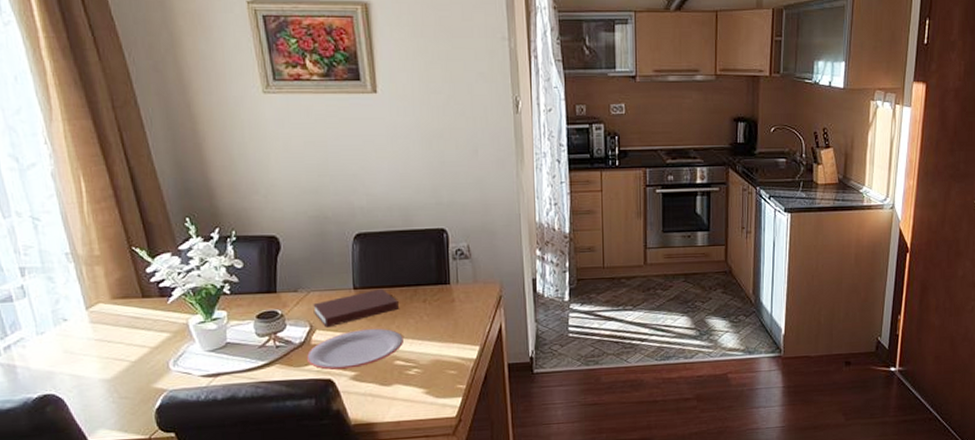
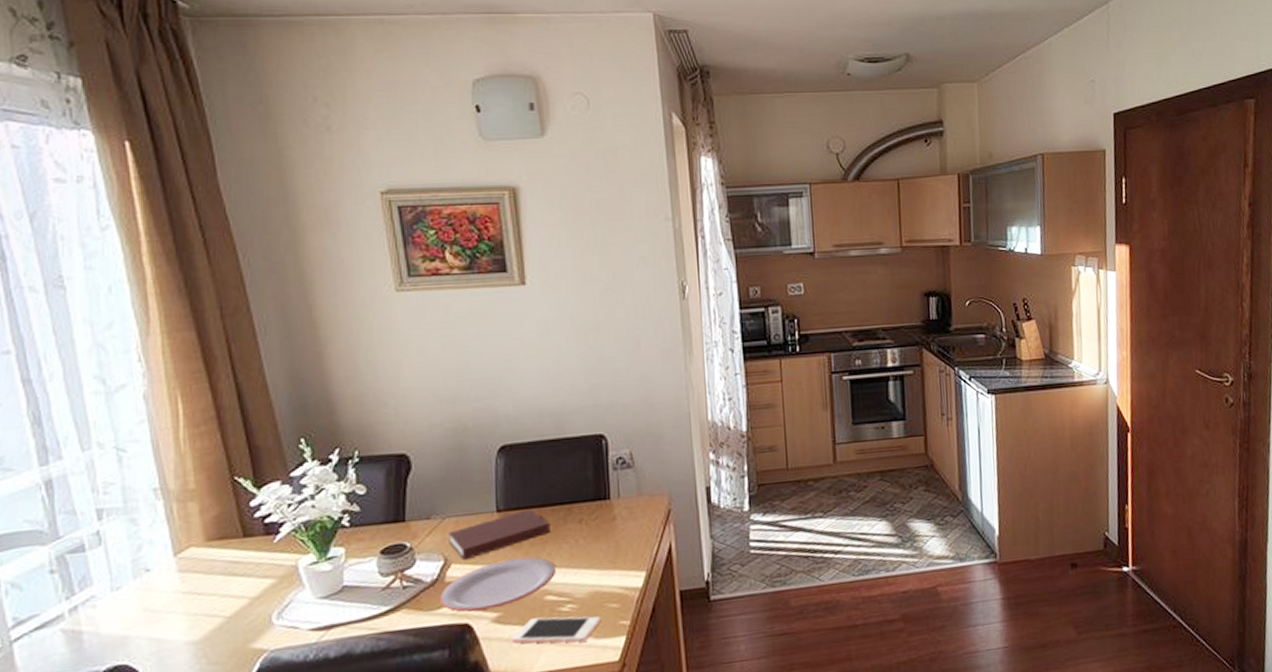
cell phone: none [366,378,442,400] -> present [511,616,601,644]

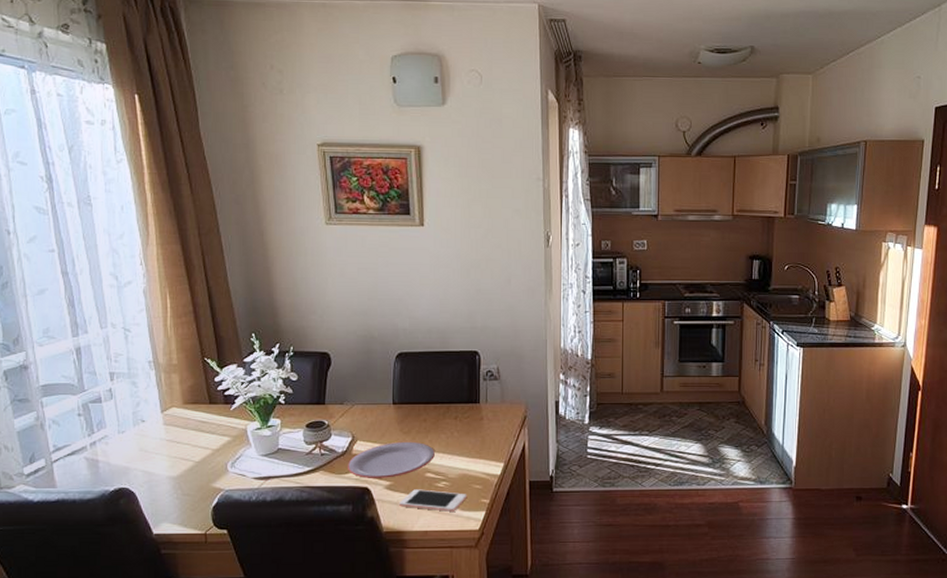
notebook: present [448,509,550,560] -> none [356,405,432,439]

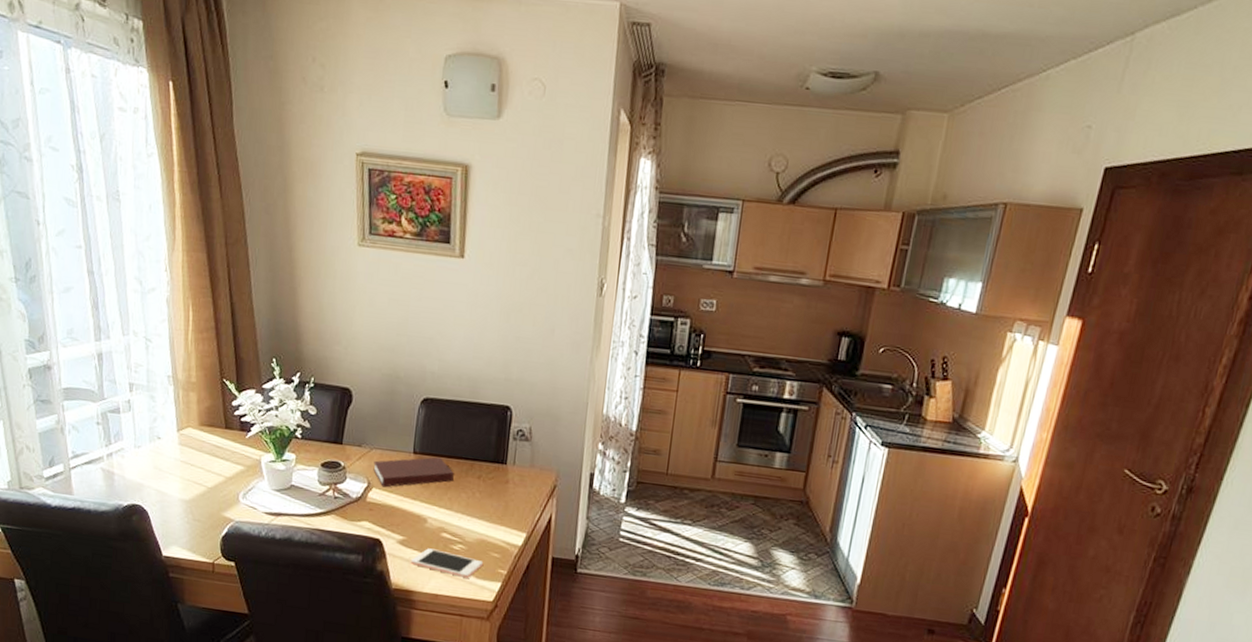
plate: present [347,441,435,478] -> none [360,494,453,533]
notebook: none [356,405,432,439] -> present [373,457,454,488]

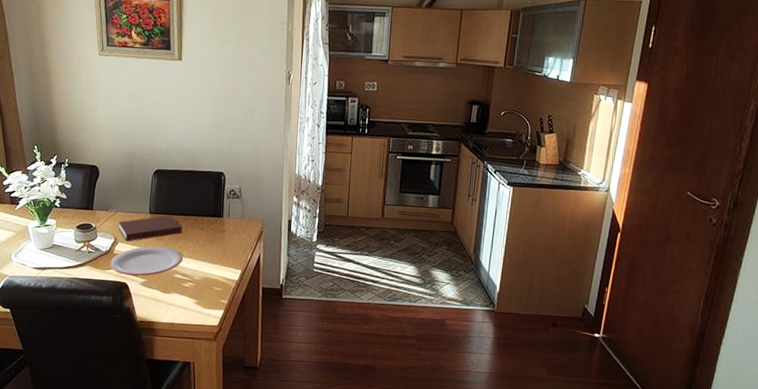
plate: none [360,494,453,533] -> present [109,245,183,276]
cell phone: present [410,548,484,578] -> none [151,287,209,309]

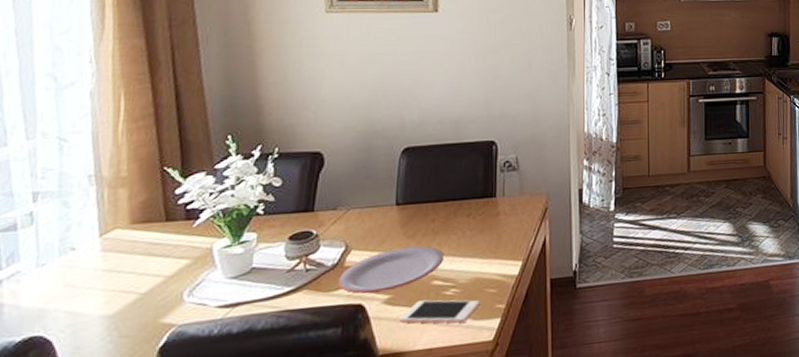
notebook: present [118,215,182,242] -> none [351,203,442,247]
cell phone: none [151,287,209,309] -> present [398,299,480,324]

